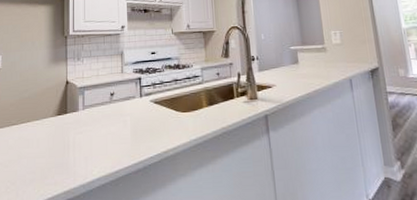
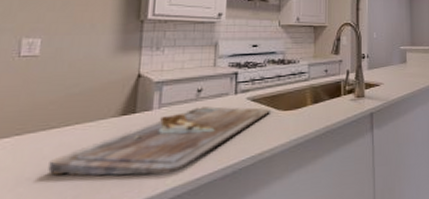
cutting board: none [13,108,171,166] -> present [48,106,270,176]

